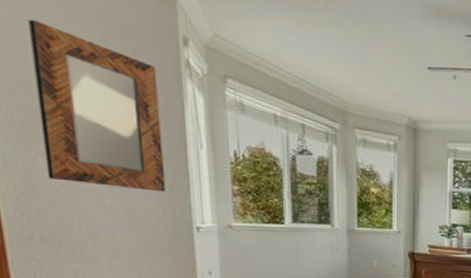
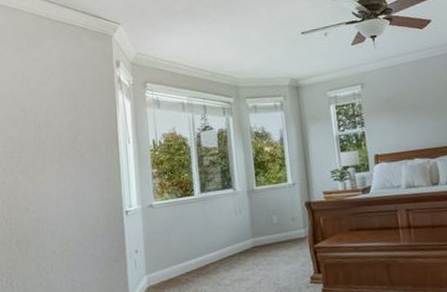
home mirror: present [28,19,166,192] -> none [20,76,104,191]

